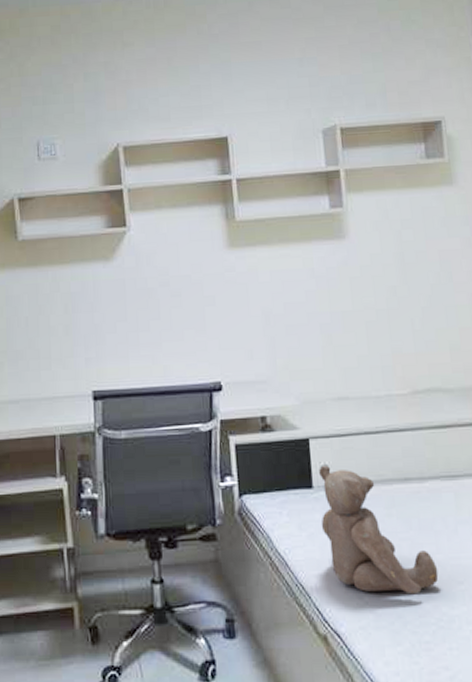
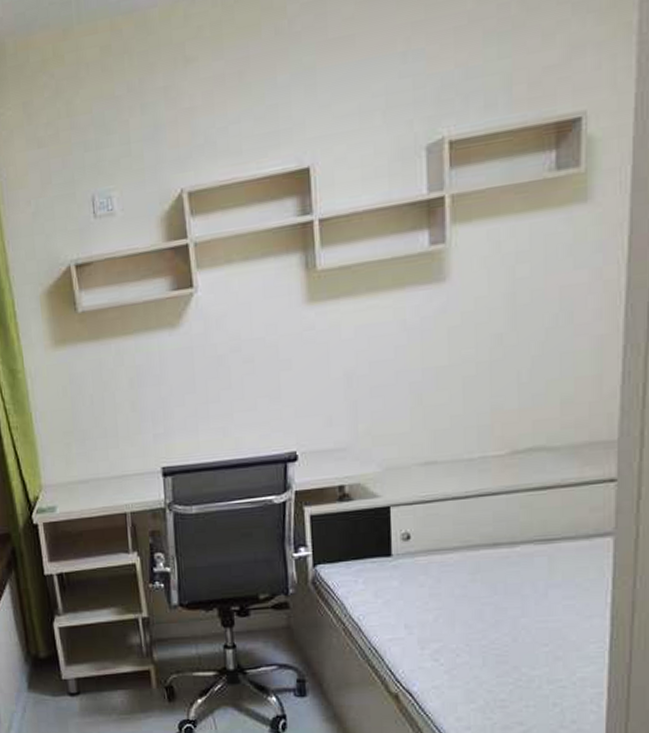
teddy bear: present [319,465,439,595] -> none [398,532,522,657]

